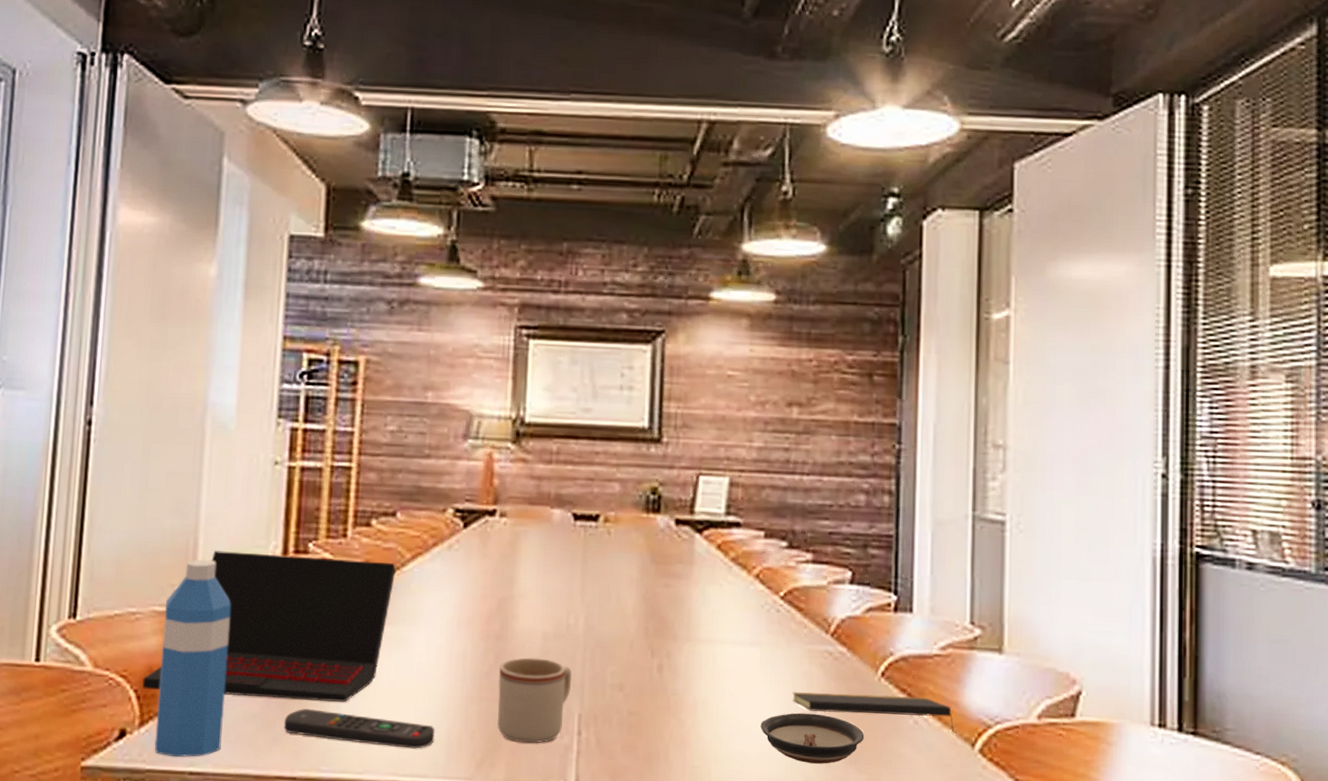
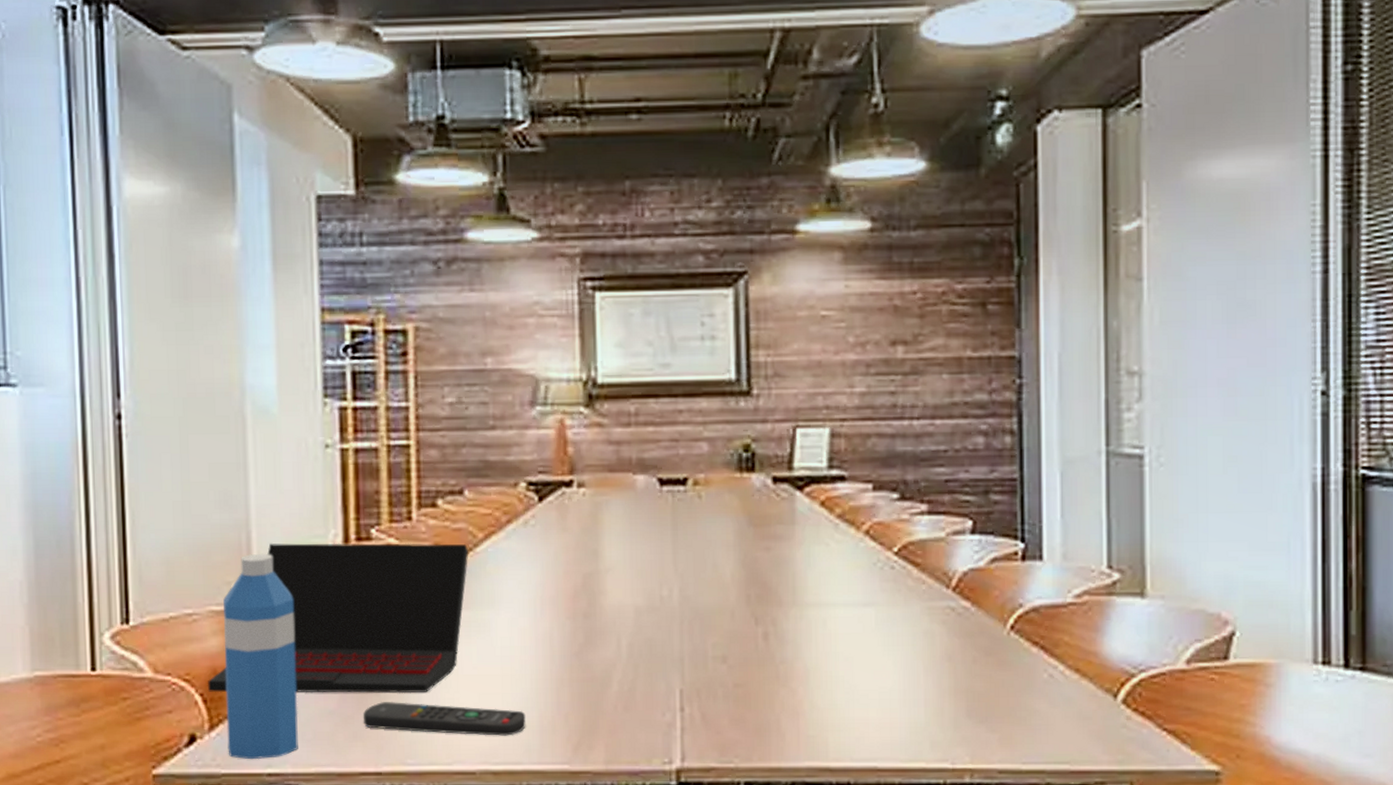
mug: present [497,657,572,744] -> none [589,634,670,723]
saucer: present [760,712,864,764] -> none [879,673,995,725]
notepad: present [792,691,954,733] -> none [913,649,1093,685]

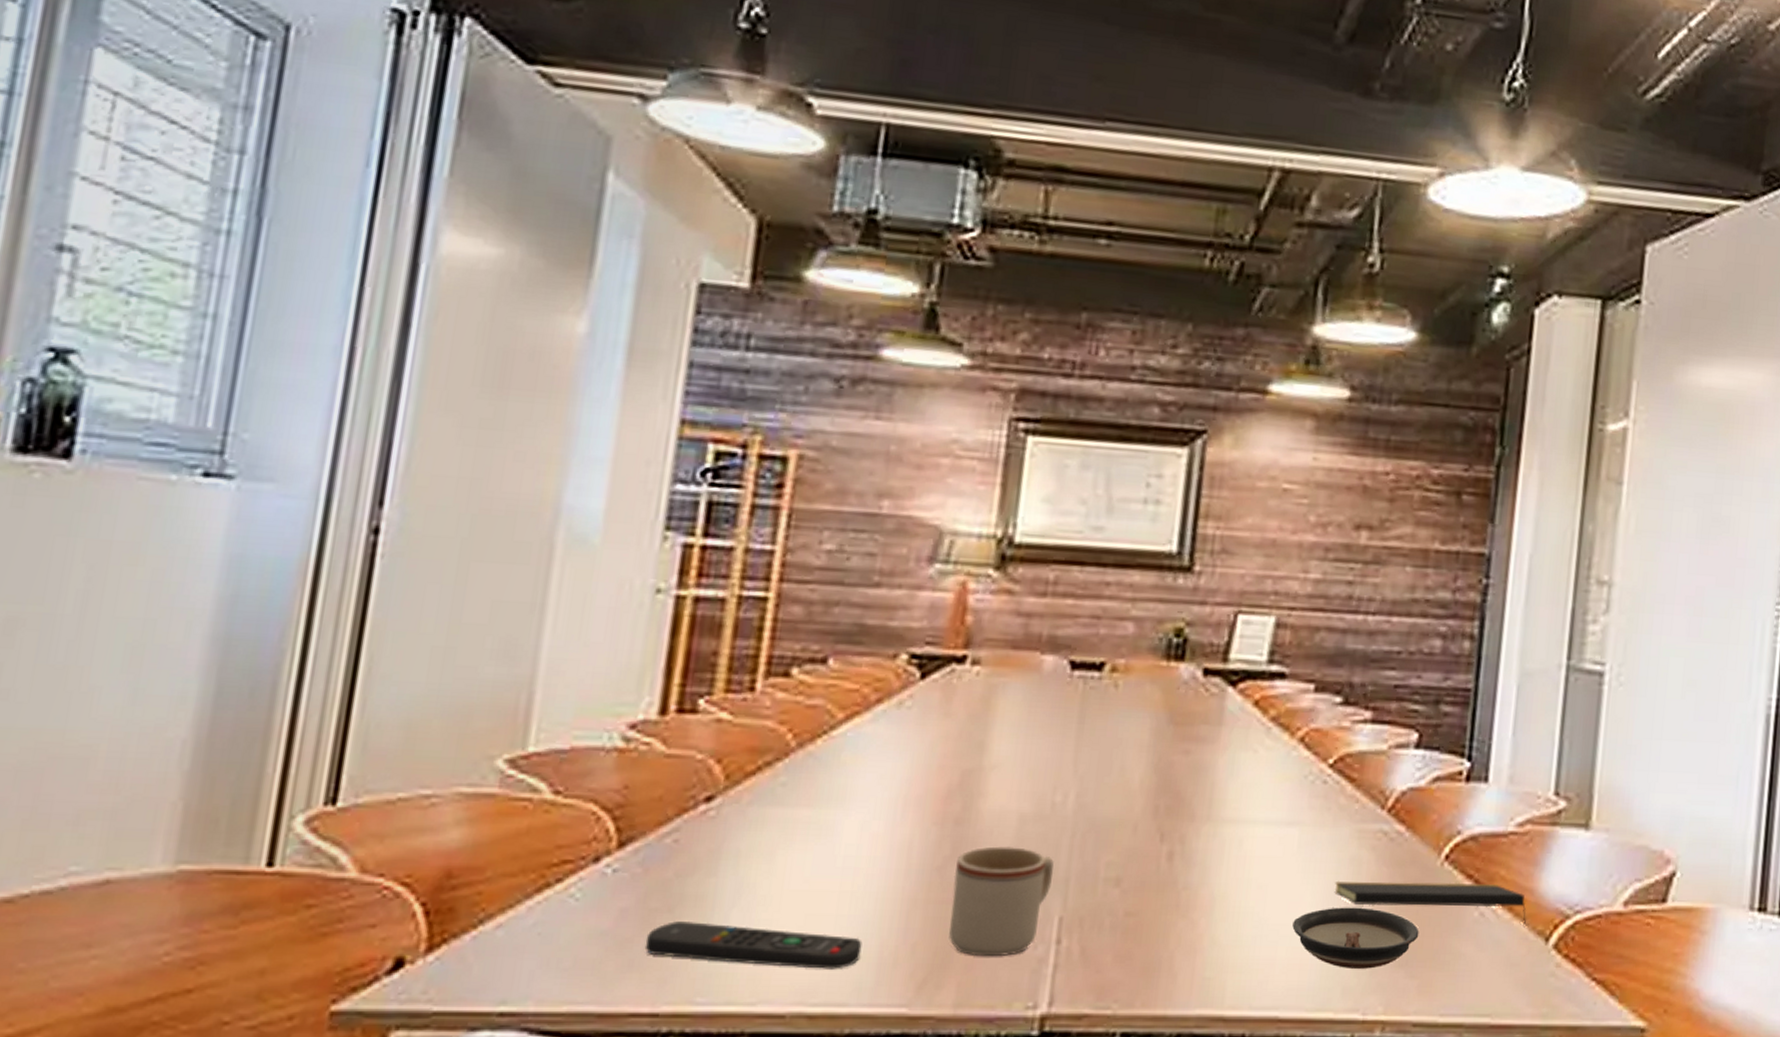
laptop: present [207,543,469,694] -> none [434,709,823,912]
water bottle: present [223,553,298,760] -> none [447,721,578,994]
mug: none [589,634,670,723] -> present [949,846,1054,957]
saucer: none [879,673,995,725] -> present [1292,907,1419,969]
notepad: none [913,649,1093,685] -> present [1334,880,1526,926]

